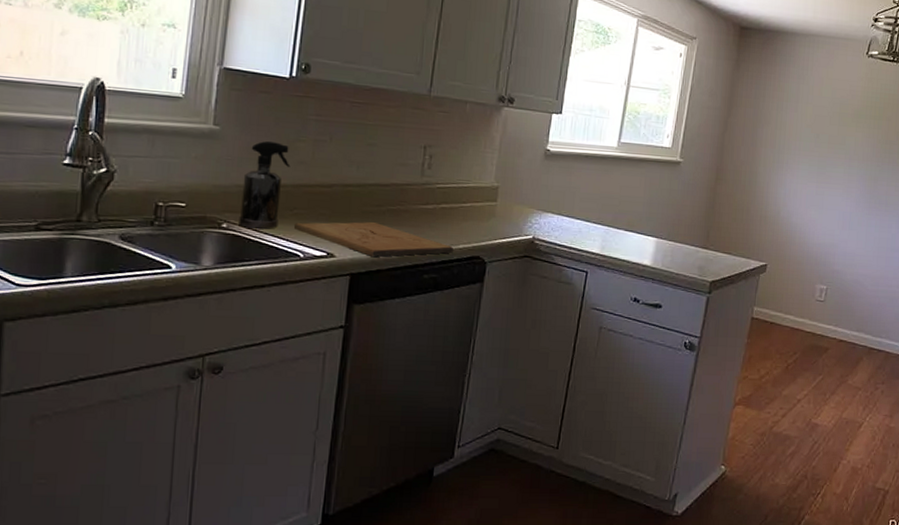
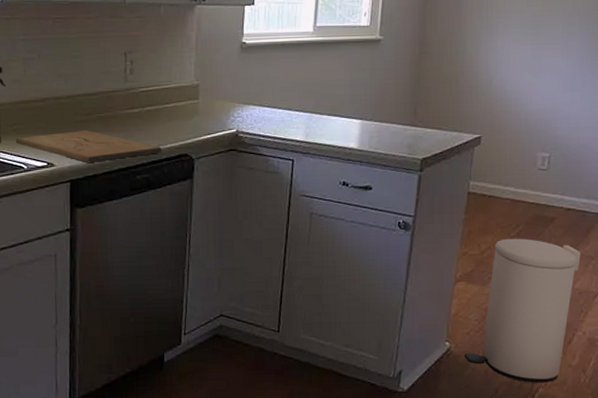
pedal bin: none [737,365,849,510] -> present [463,238,581,383]

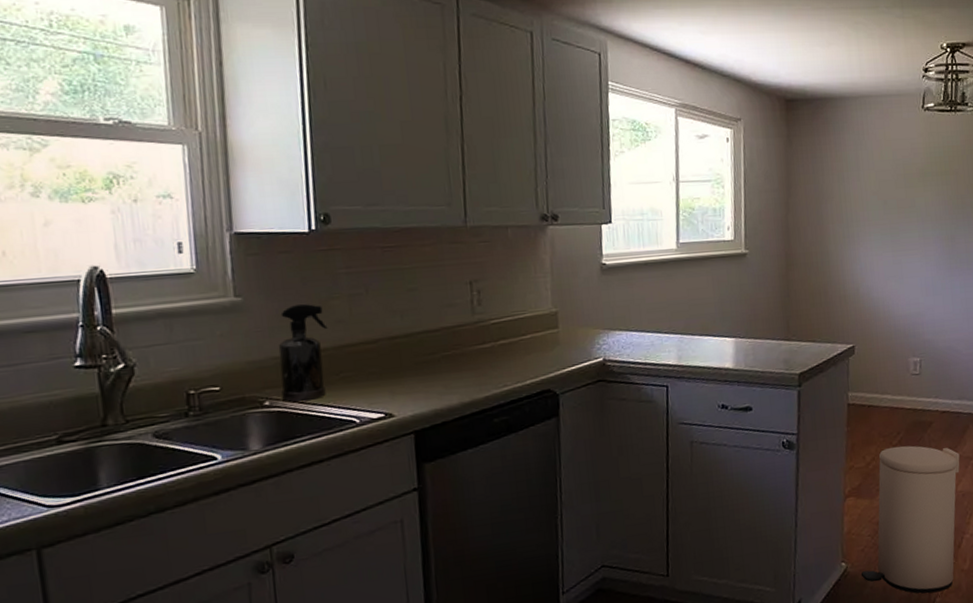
cutting board: present [15,129,162,164] -> none [343,371,521,410]

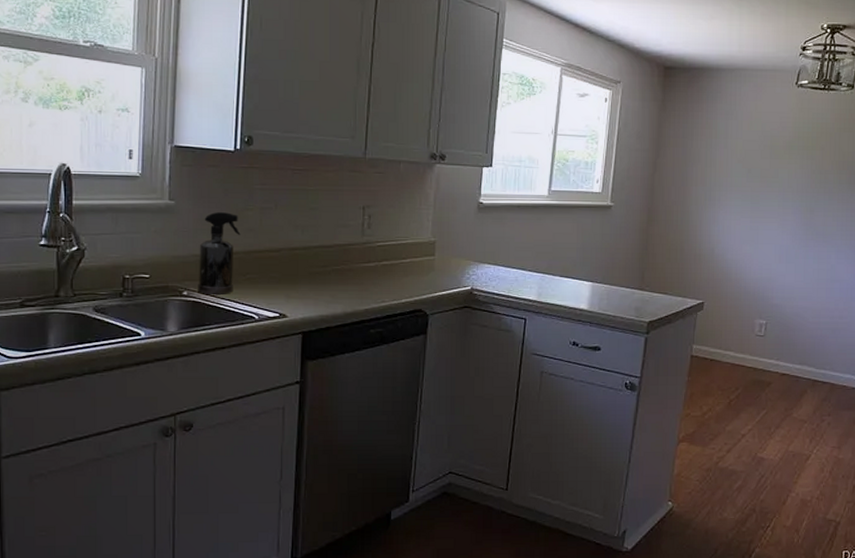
pedal bin: present [860,445,960,594] -> none [685,401,794,543]

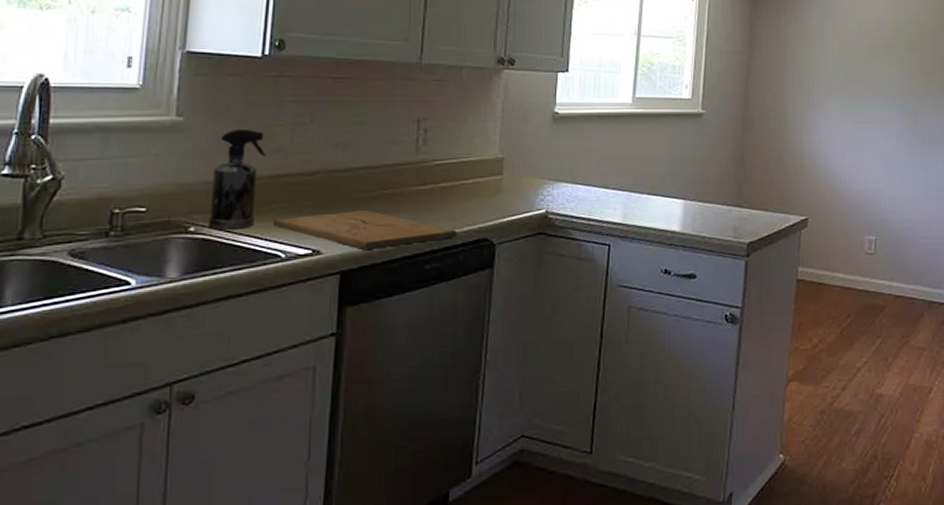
cutting board: none [247,281,396,316] -> present [272,209,457,251]

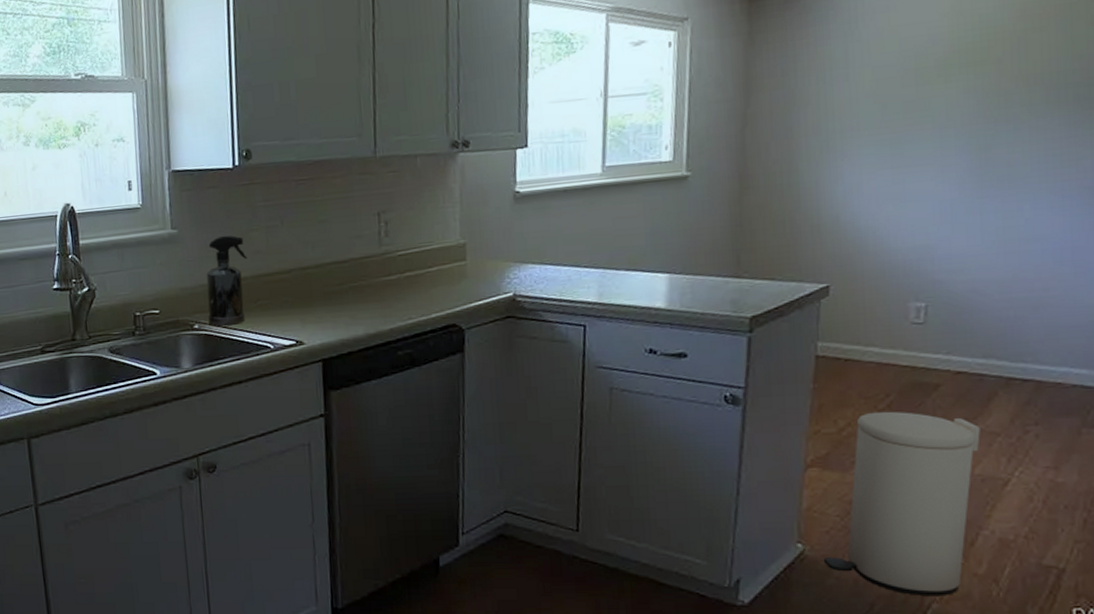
cutting board: present [272,209,457,251] -> none [259,302,426,340]
pedal bin: none [799,329,913,497] -> present [823,411,981,597]

